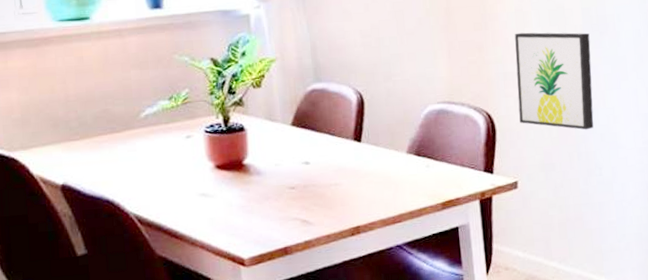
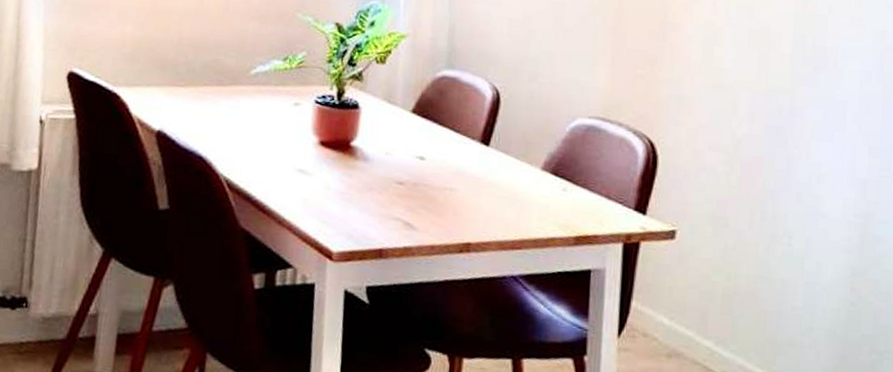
wall art: present [514,32,594,130] -> none [690,50,800,185]

